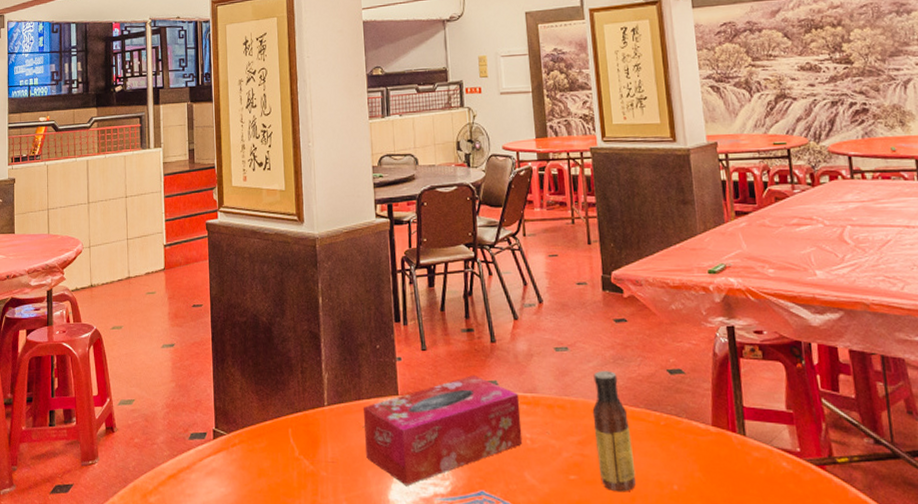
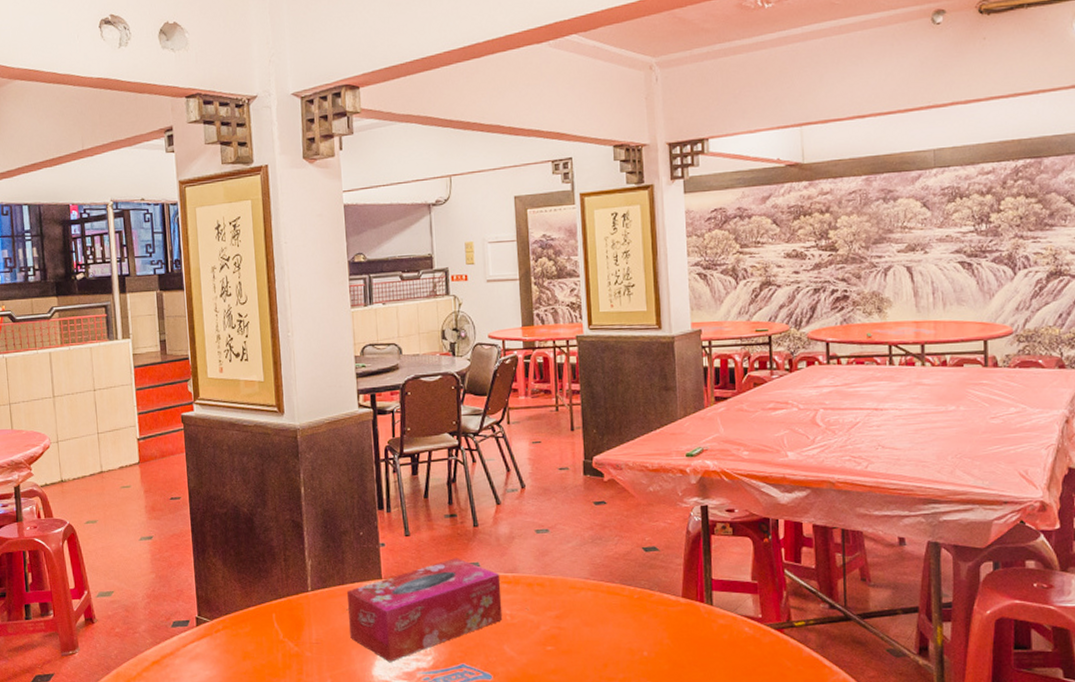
sauce bottle: present [592,370,636,492] -> none [570,549,609,660]

